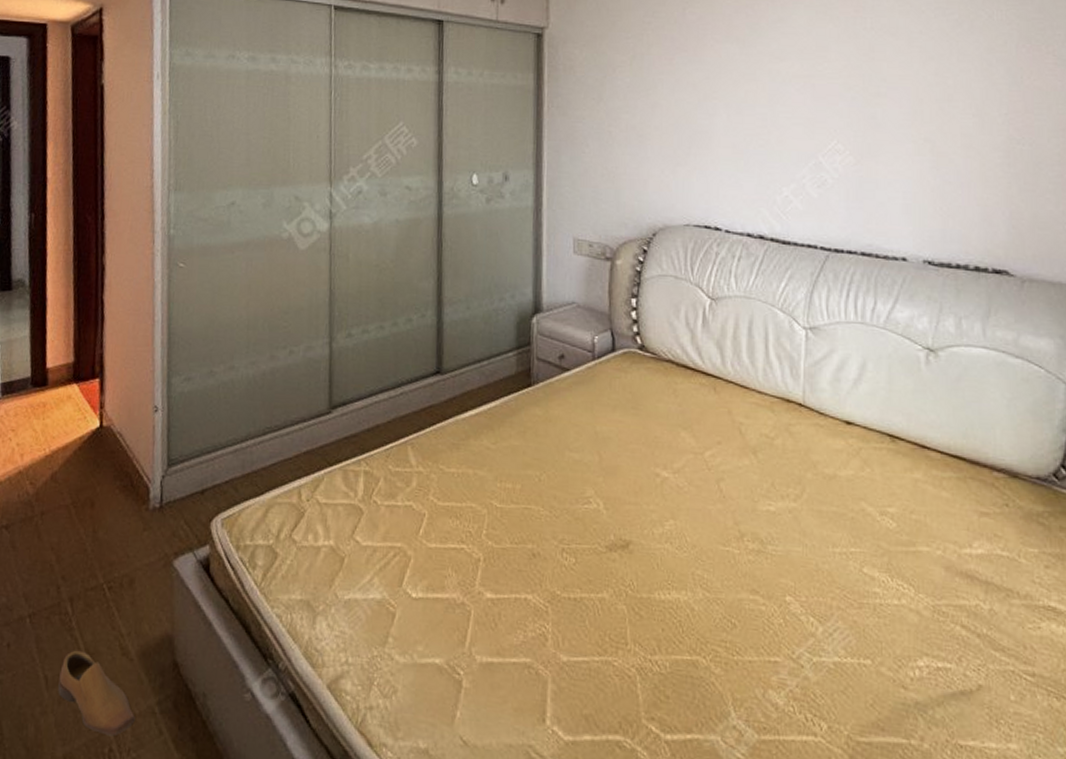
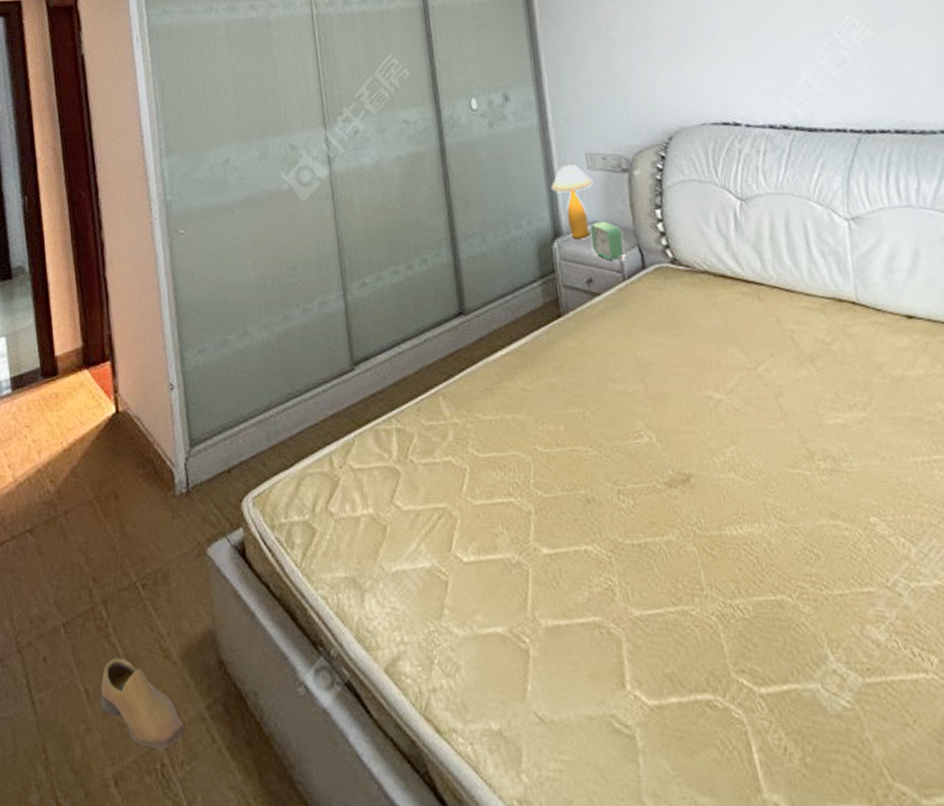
table lamp: none [537,244,577,316] -> present [550,162,593,238]
alarm clock: none [568,303,597,340] -> present [589,221,624,261]

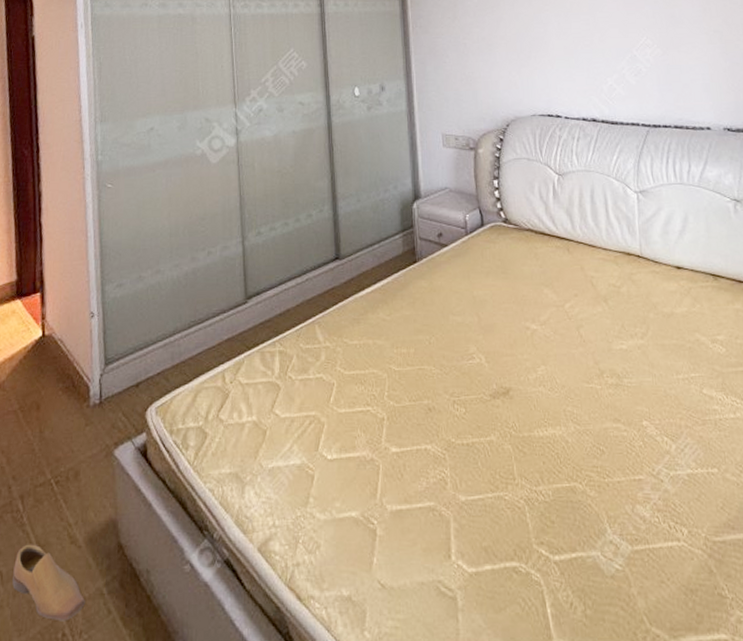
table lamp: present [550,162,593,238] -> none [413,140,447,201]
alarm clock: present [589,221,624,261] -> none [442,188,467,219]

